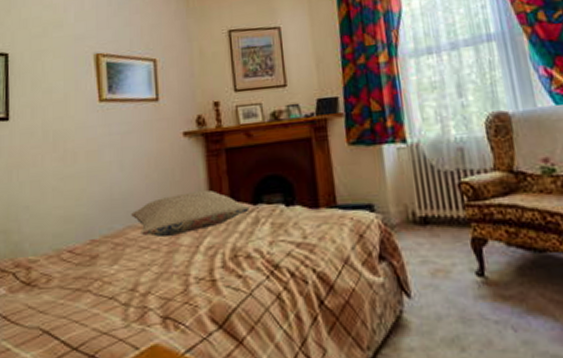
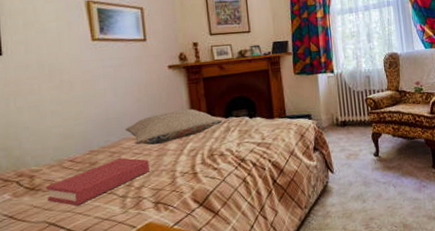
hardback book: none [42,252,157,312] -> present [45,158,150,206]

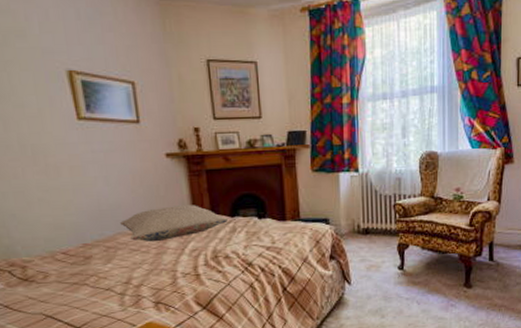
hardback book: present [45,158,150,206] -> none [39,253,148,300]

